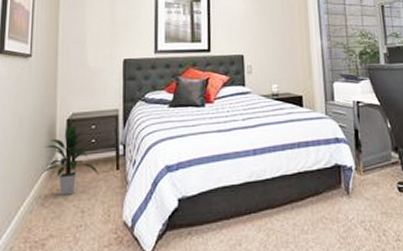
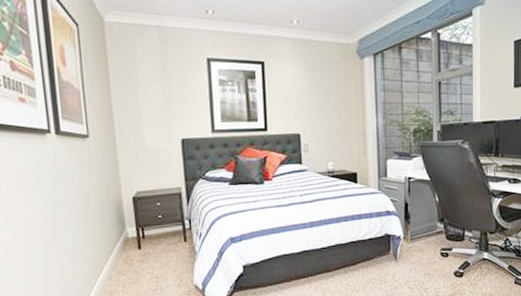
indoor plant: present [42,124,99,196] -> none [114,201,168,265]

